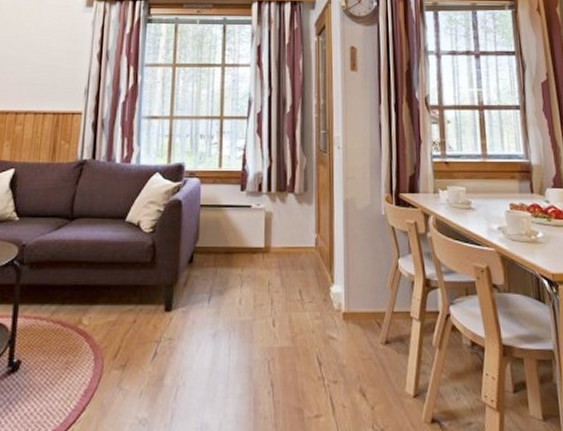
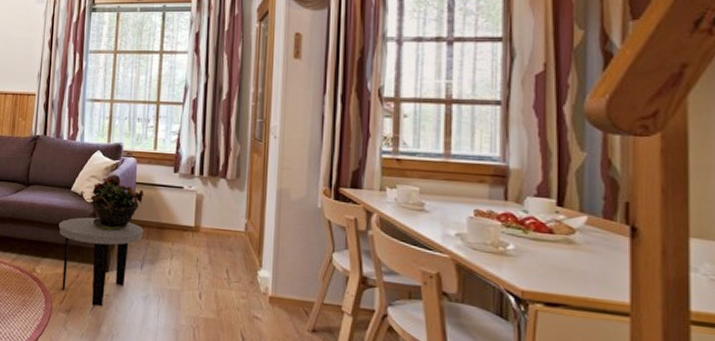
side table: none [111,249,210,355] -> present [58,217,144,307]
potted plant: none [149,201,210,263] -> present [90,176,144,231]

